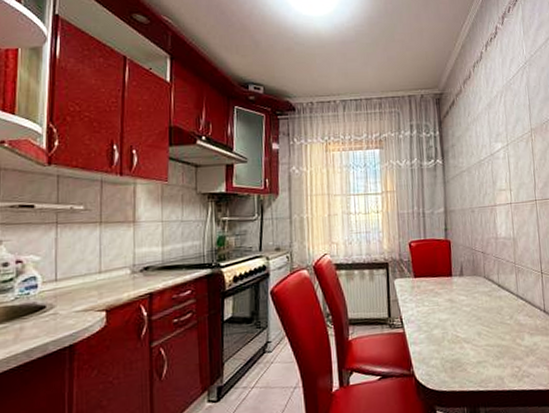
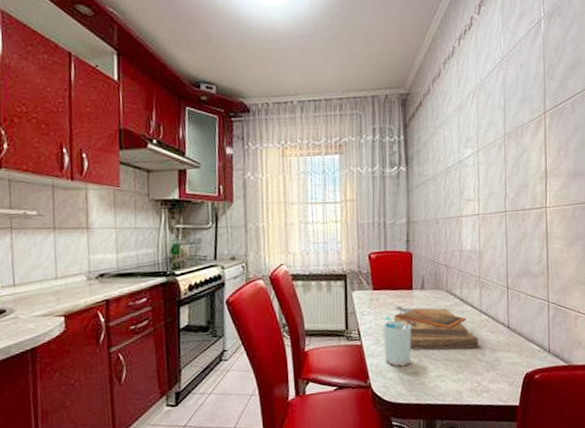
cup: none [425,303,453,354] -> present [384,316,412,367]
clipboard: none [435,292,518,336] -> present [394,306,479,350]

